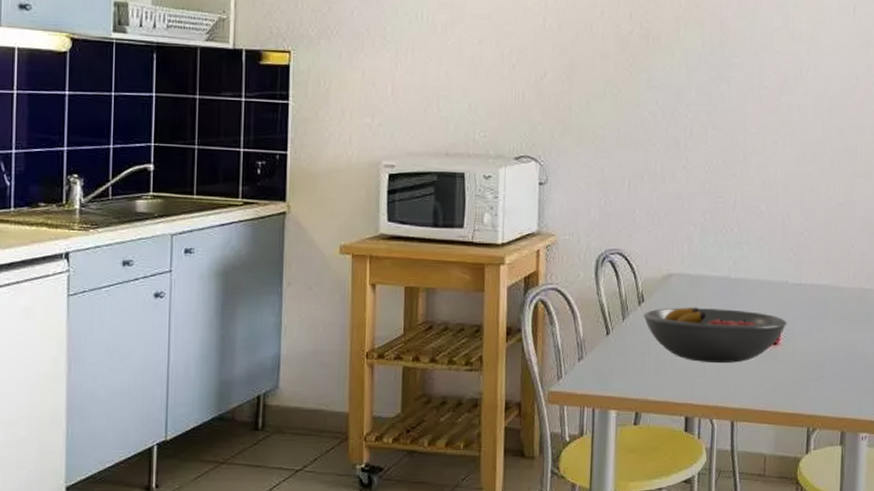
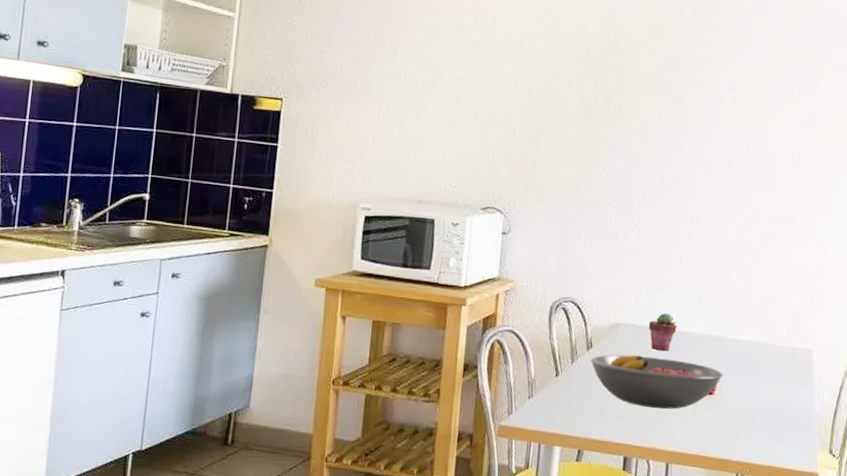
potted succulent: none [703,259,735,300] -> present [648,312,677,351]

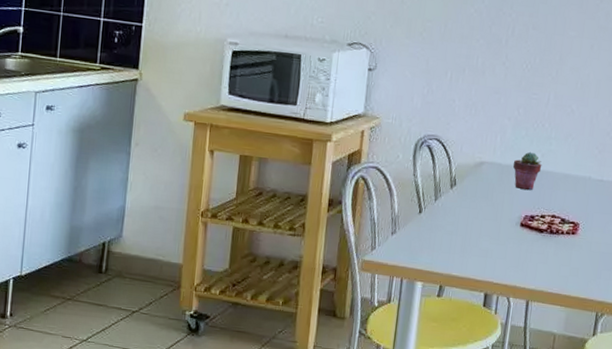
fruit bowl: present [590,354,723,409] -> none [454,193,587,248]

